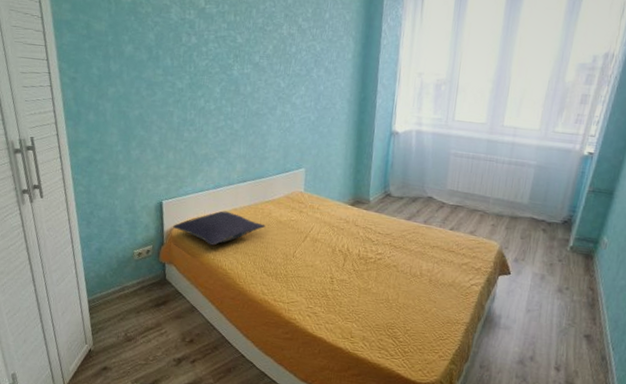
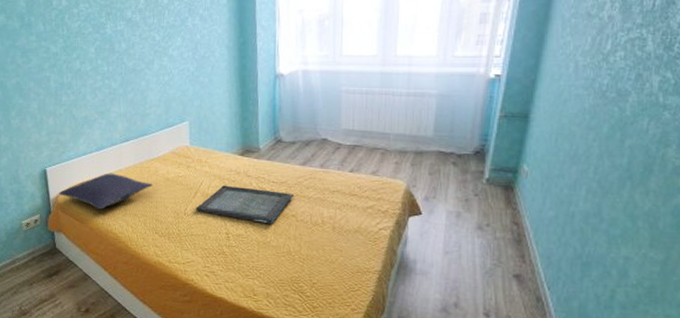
serving tray: none [304,232,398,273] -> present [196,185,295,225]

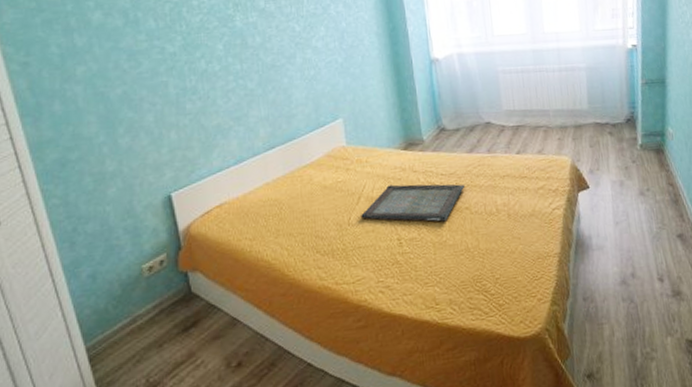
pillow: present [58,173,153,209] -> none [189,188,308,235]

